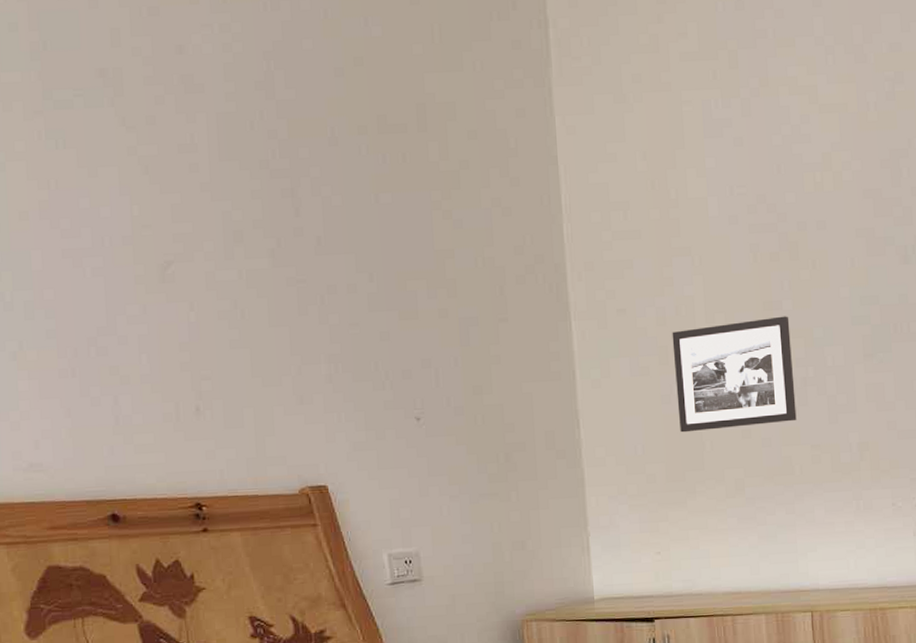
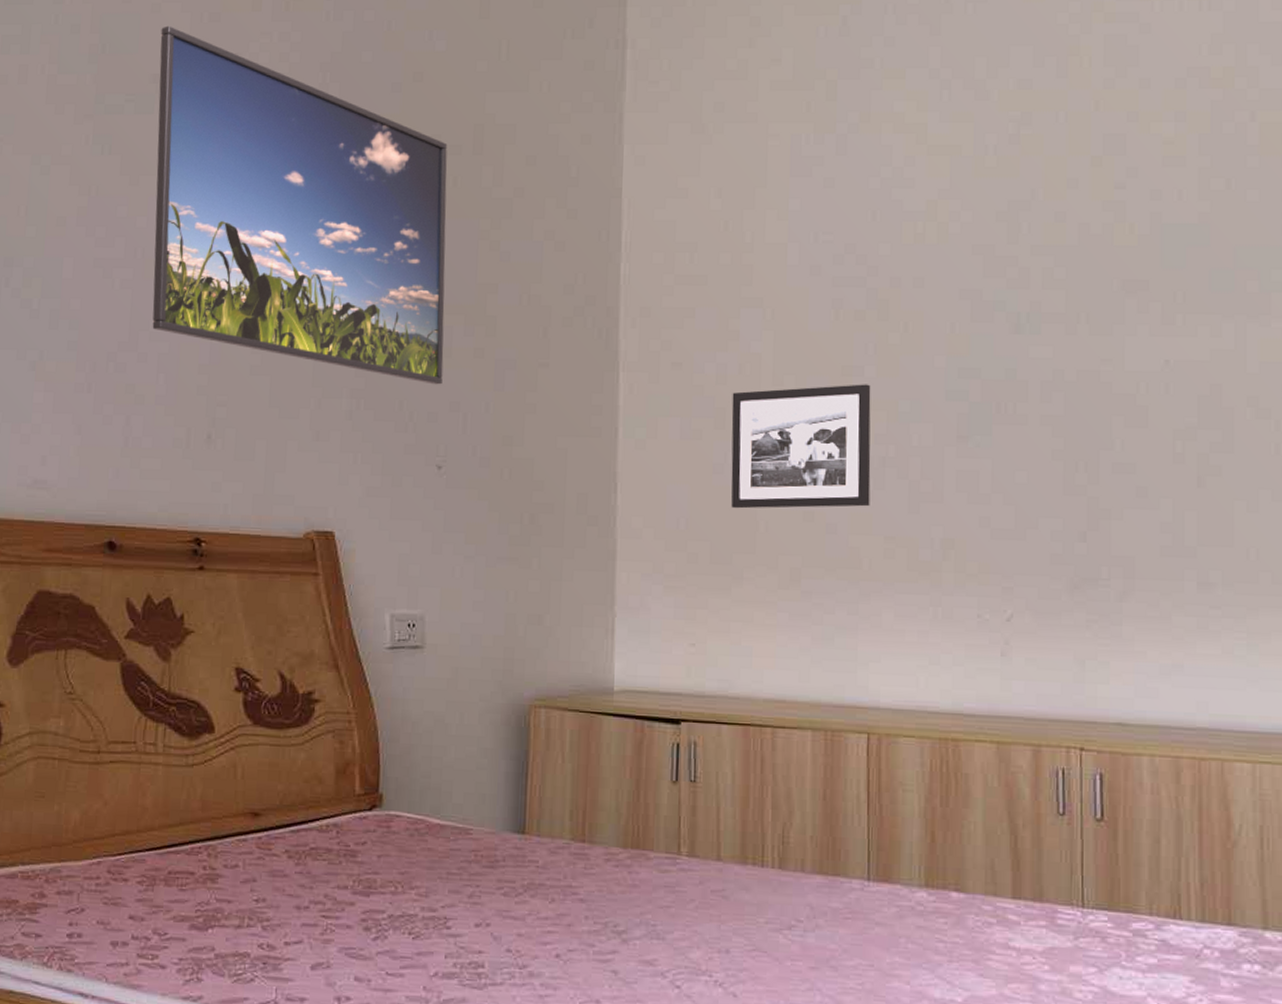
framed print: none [101,21,413,345] -> present [152,25,448,385]

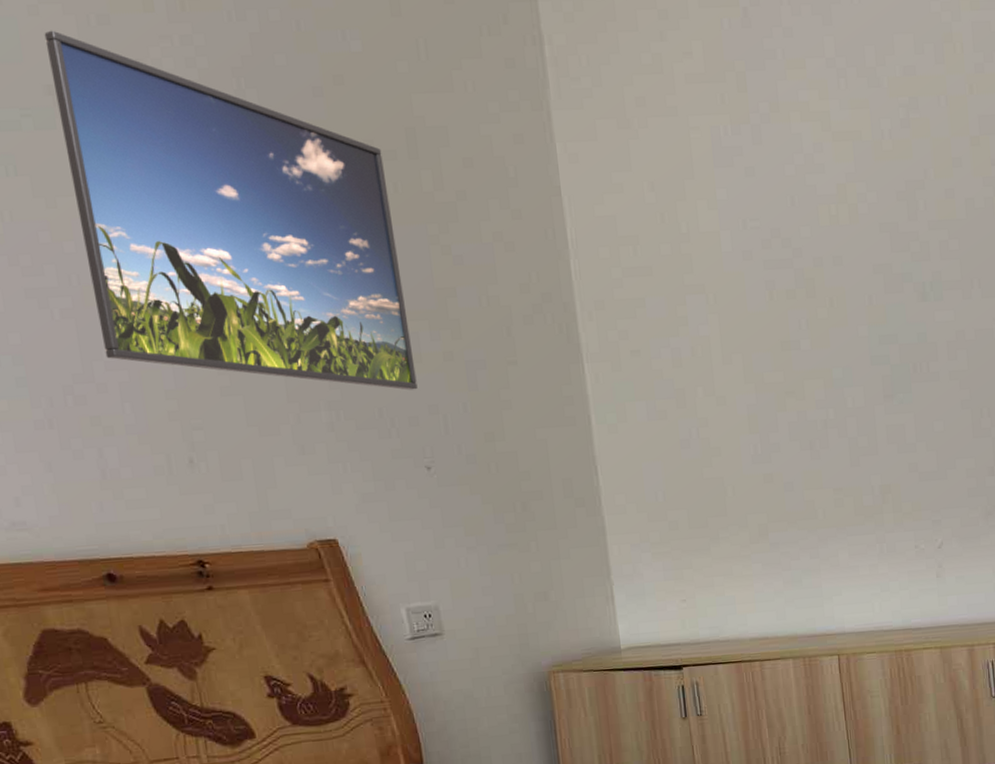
picture frame: present [731,384,871,509] -> none [688,356,818,478]

